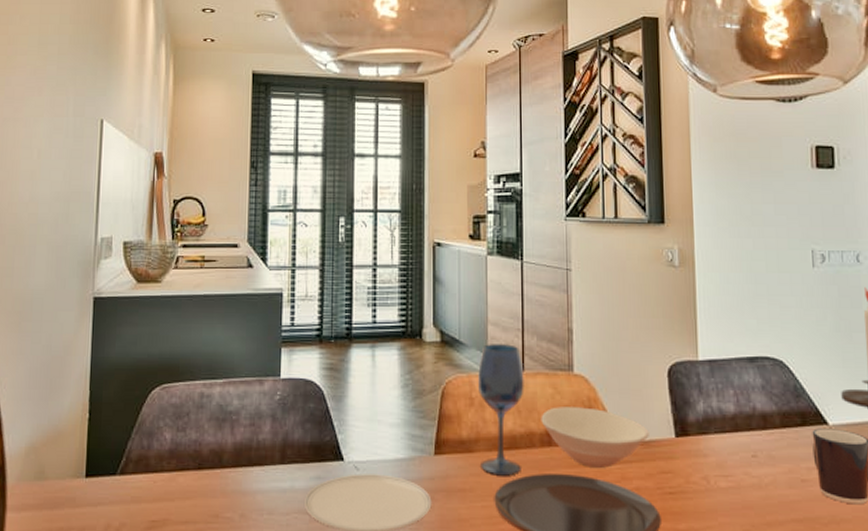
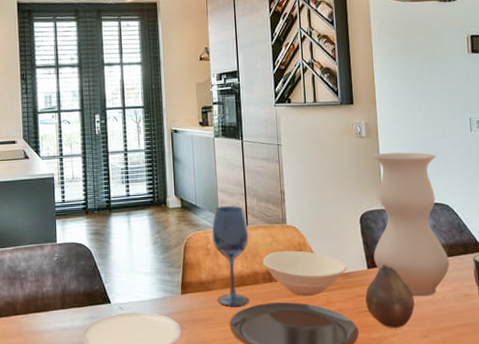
fruit: none [671,432,735,518] -> present [365,264,415,328]
vase: none [684,288,782,478] -> present [372,152,450,296]

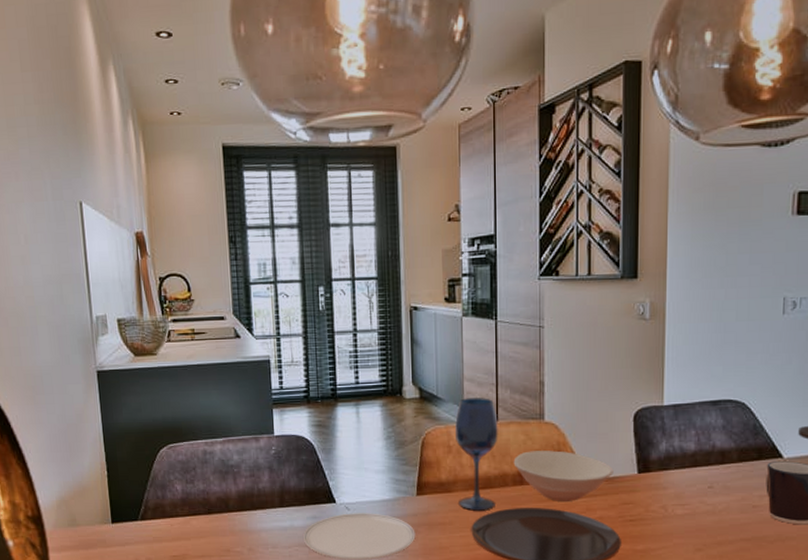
fruit: present [365,264,415,328] -> none [632,468,690,540]
vase: present [372,152,450,296] -> none [647,338,738,505]

